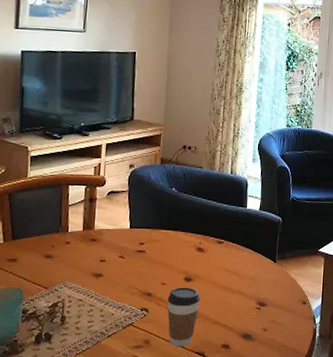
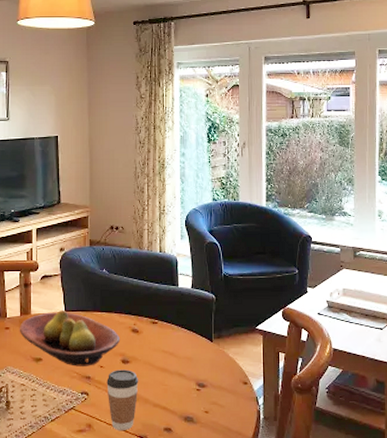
fruit bowl: none [80,226,185,283] -> present [19,309,121,367]

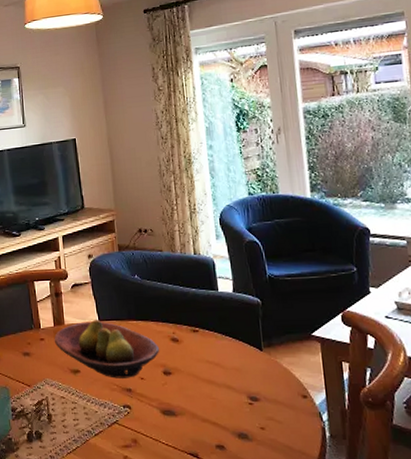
coffee cup: present [106,369,139,431] -> none [149,381,184,448]

